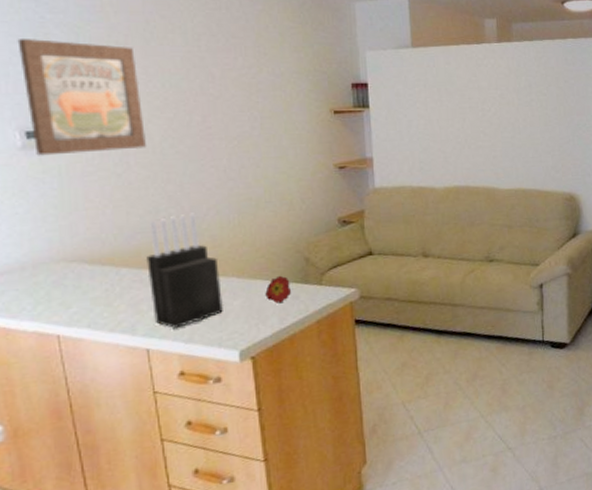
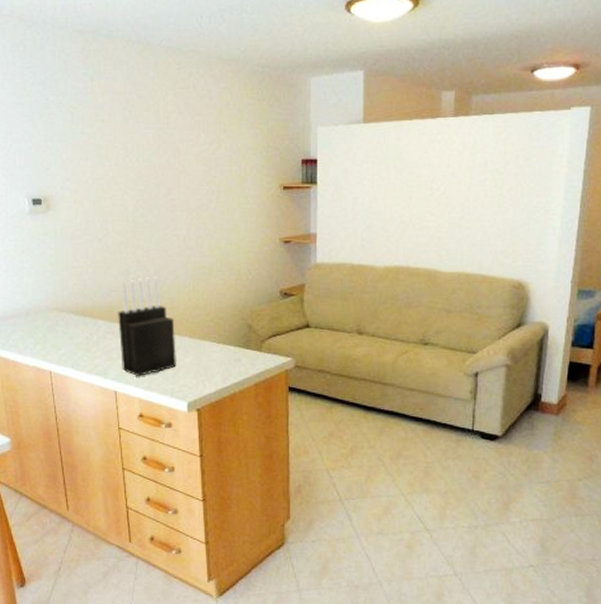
wall art: present [17,39,146,156] -> none [28,118,122,220]
flower: present [265,275,292,304] -> none [212,339,235,364]

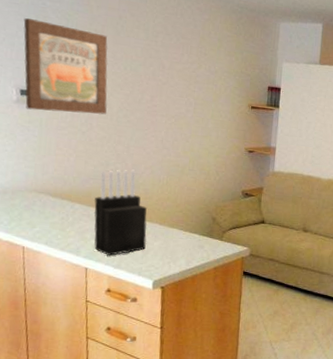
wall art: none [28,118,122,220] -> present [23,18,108,115]

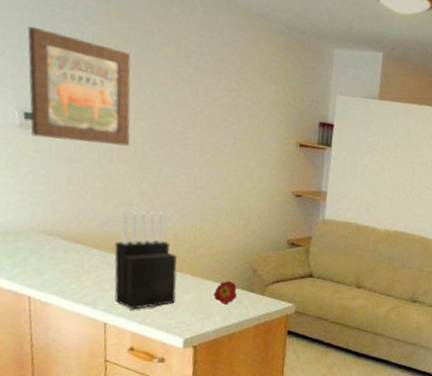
flower: none [178,228,199,250] -> present [213,280,237,305]

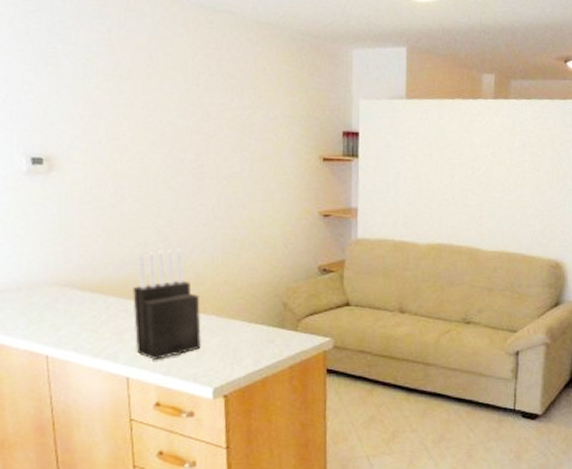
wall art: present [27,26,131,147] -> none [30,67,141,183]
flower: present [213,280,237,305] -> none [242,318,268,346]

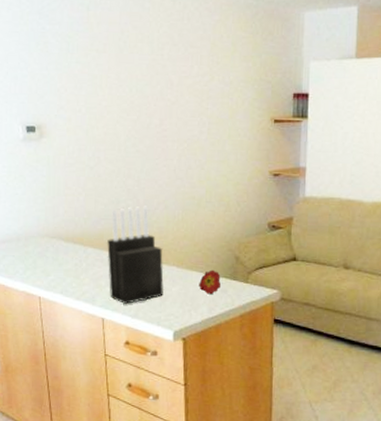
flower: none [242,318,268,346] -> present [199,269,222,295]

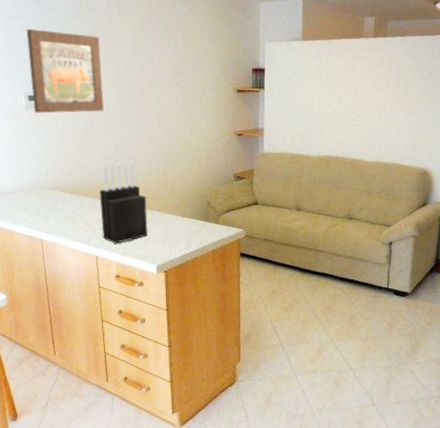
wall art: none [24,47,114,148] -> present [26,29,104,114]
flower: present [199,269,222,295] -> none [177,213,196,234]

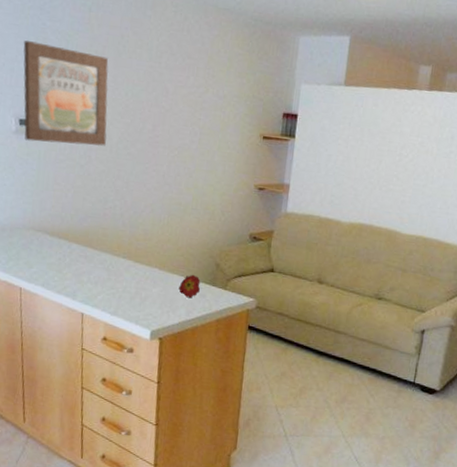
knife block: present [99,161,149,243] -> none [91,207,146,301]
flower: none [177,213,196,234] -> present [178,274,201,298]

